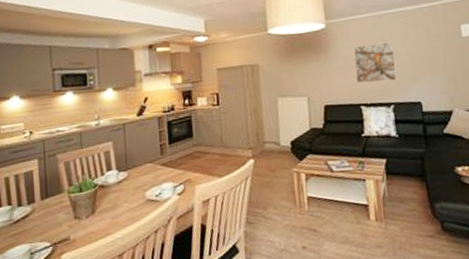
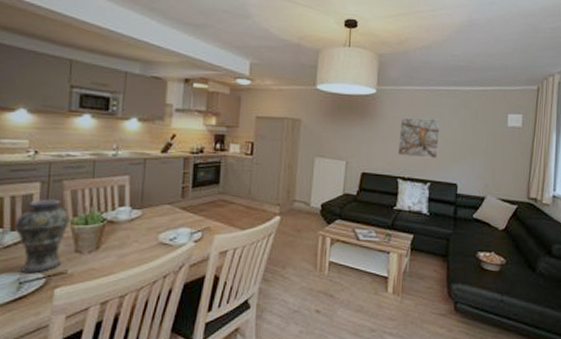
vase: none [20,172,67,245] -> present [14,199,71,274]

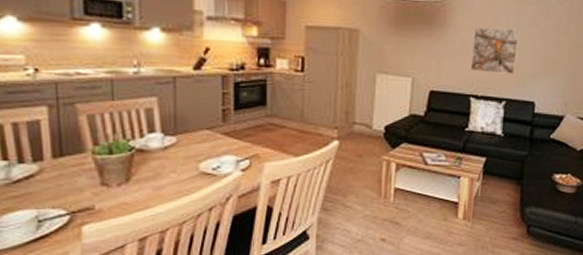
vase: present [14,199,71,274] -> none [22,125,91,211]

